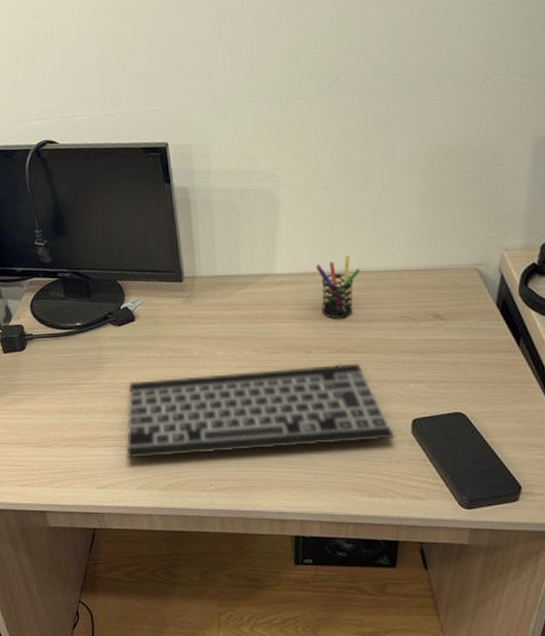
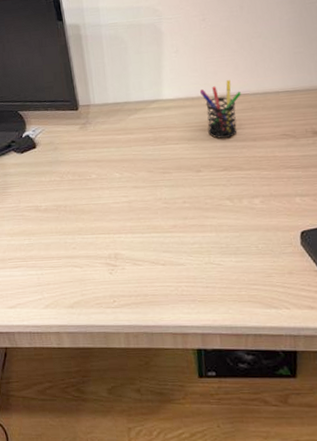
keyboard: present [126,363,395,459] -> none [33,180,286,279]

